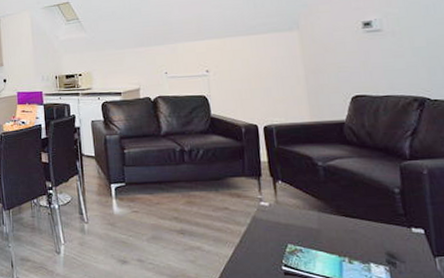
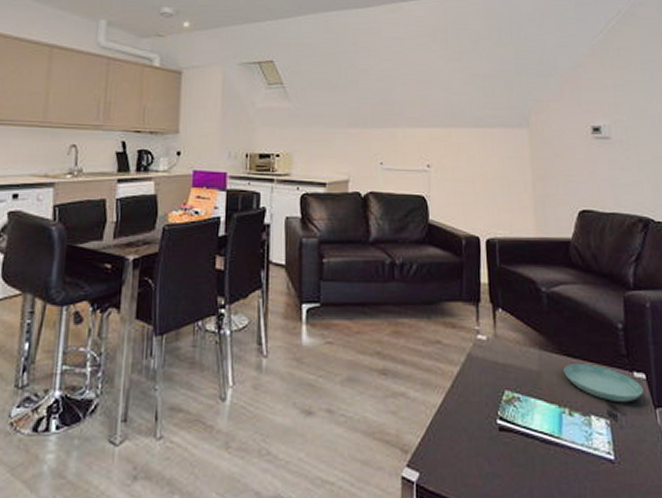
saucer: none [342,222,422,253] -> present [563,364,643,403]

